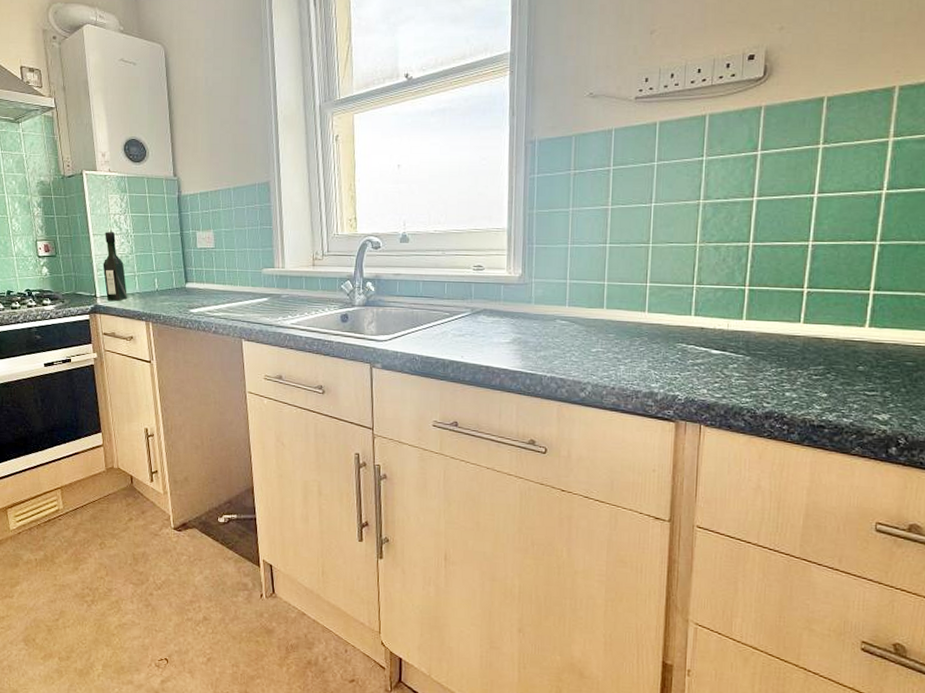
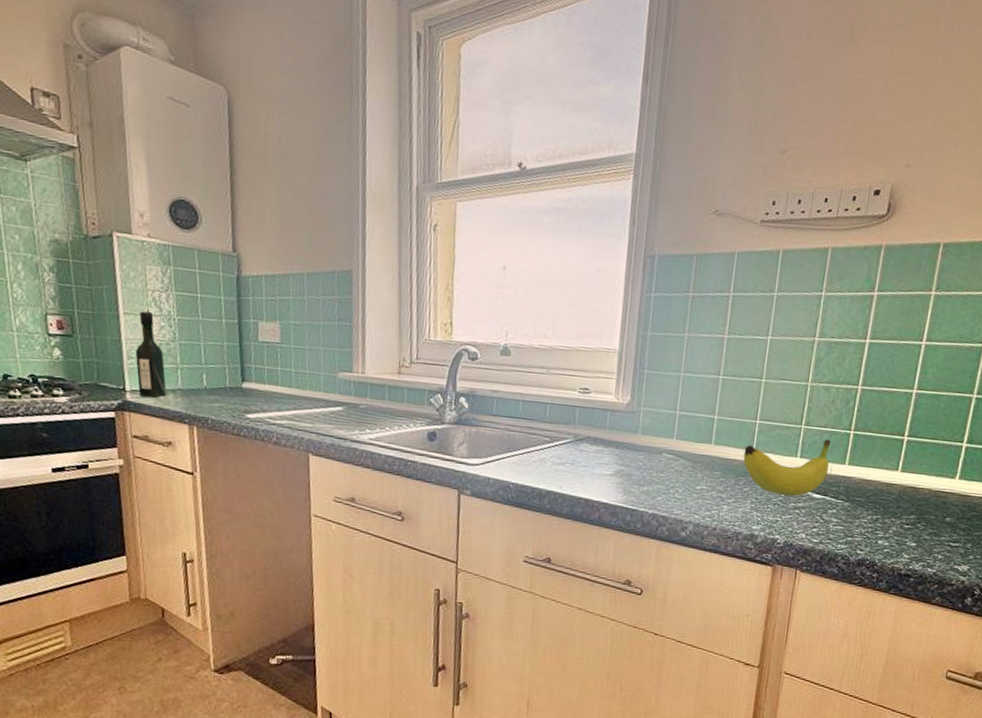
fruit: none [636,296,726,354] -> present [743,439,832,497]

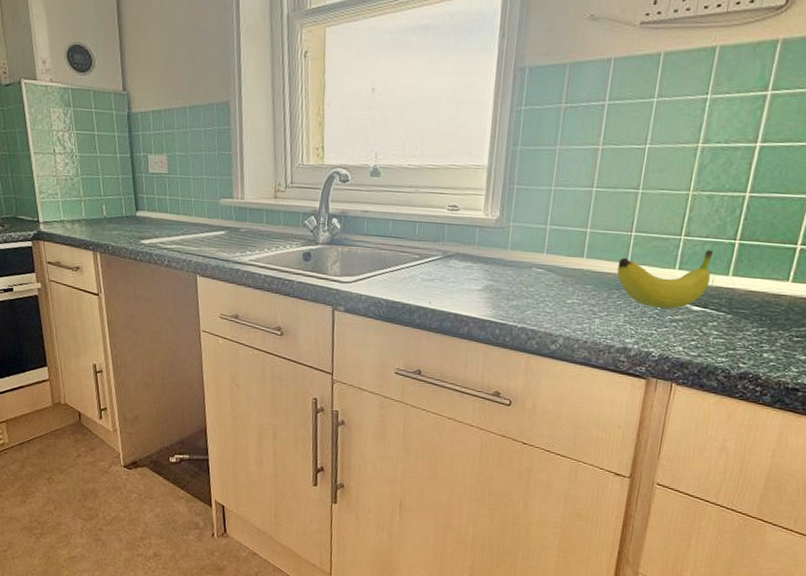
bottle: present [135,311,167,399] -> none [45,150,73,229]

